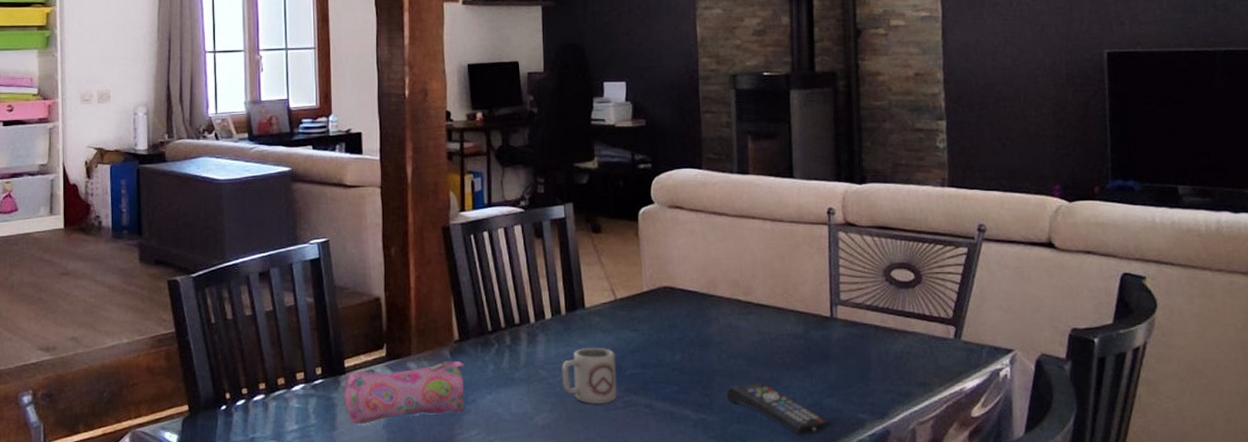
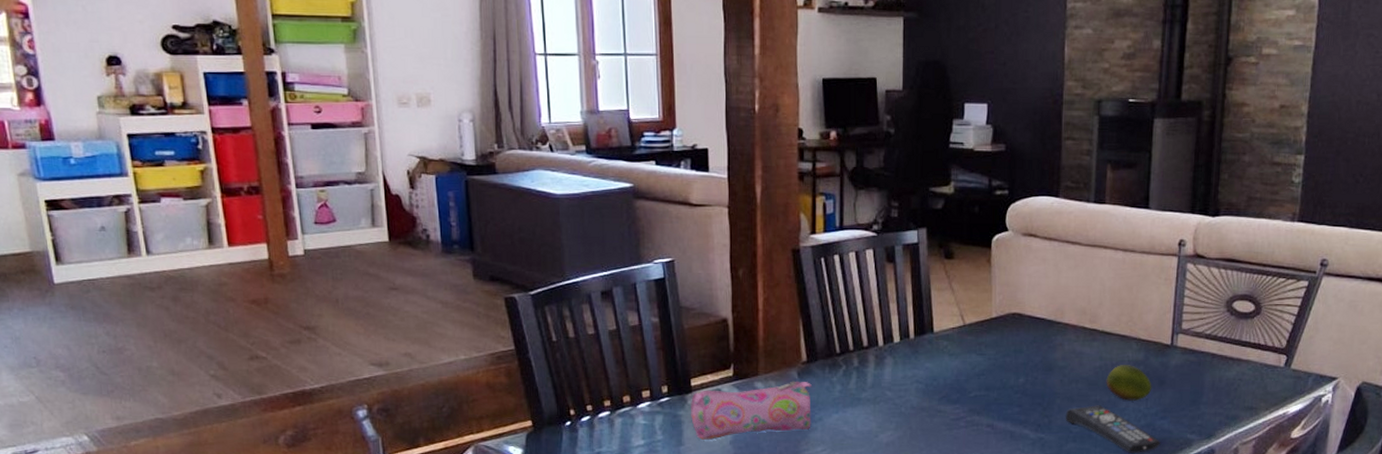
cup: present [561,347,618,405] -> none [908,370,962,424]
fruit: none [766,339,816,377] -> present [1106,365,1152,401]

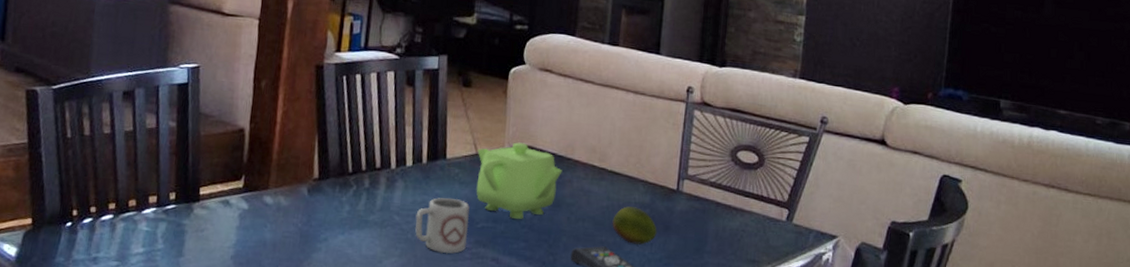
pencil case: present [691,381,812,440] -> none [195,197,321,253]
cup: none [908,370,962,424] -> present [415,198,470,254]
teapot: none [965,310,1053,385] -> present [476,142,563,219]

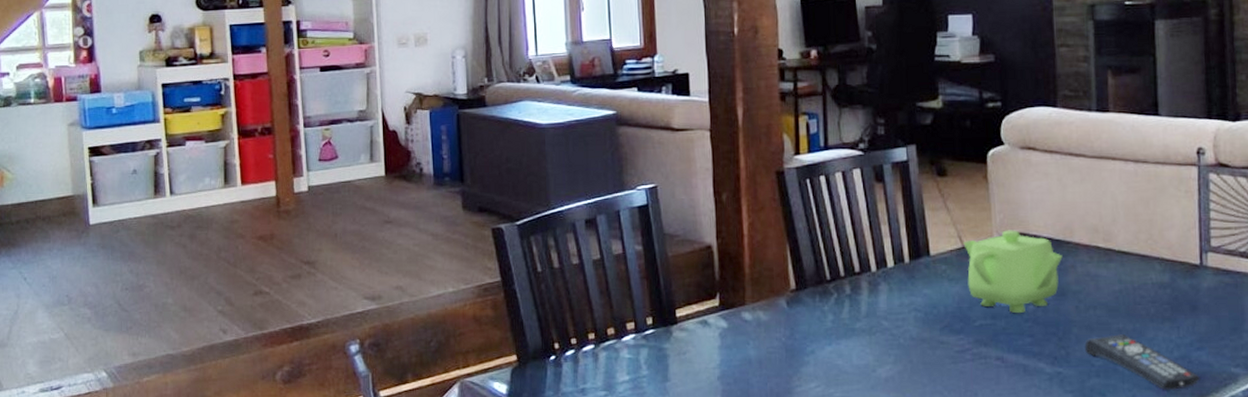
cup: present [415,198,470,254] -> none [905,296,966,357]
fruit: present [612,206,657,245] -> none [1128,288,1183,329]

